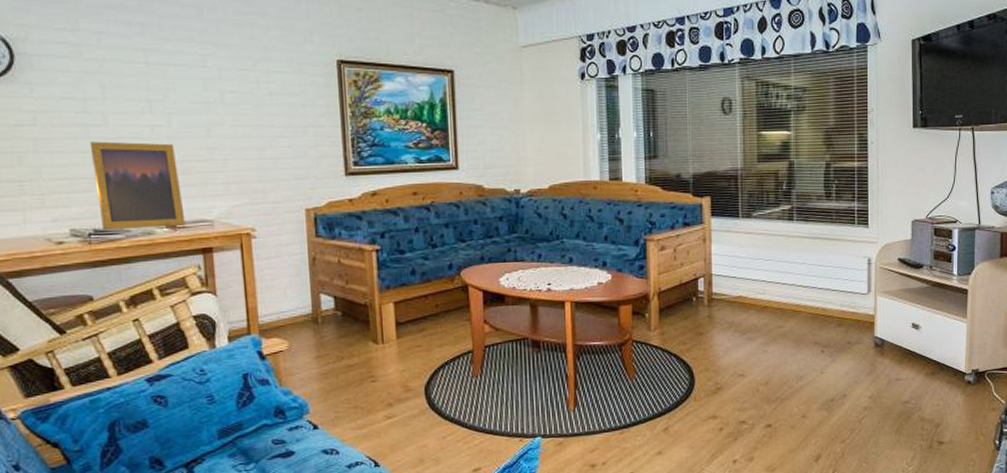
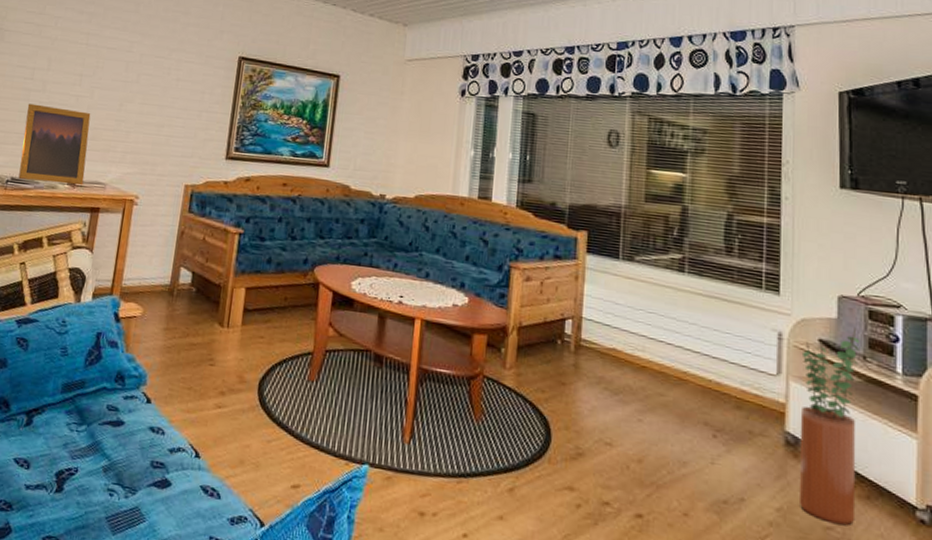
vase: none [885,244,928,399] -> present [799,327,860,526]

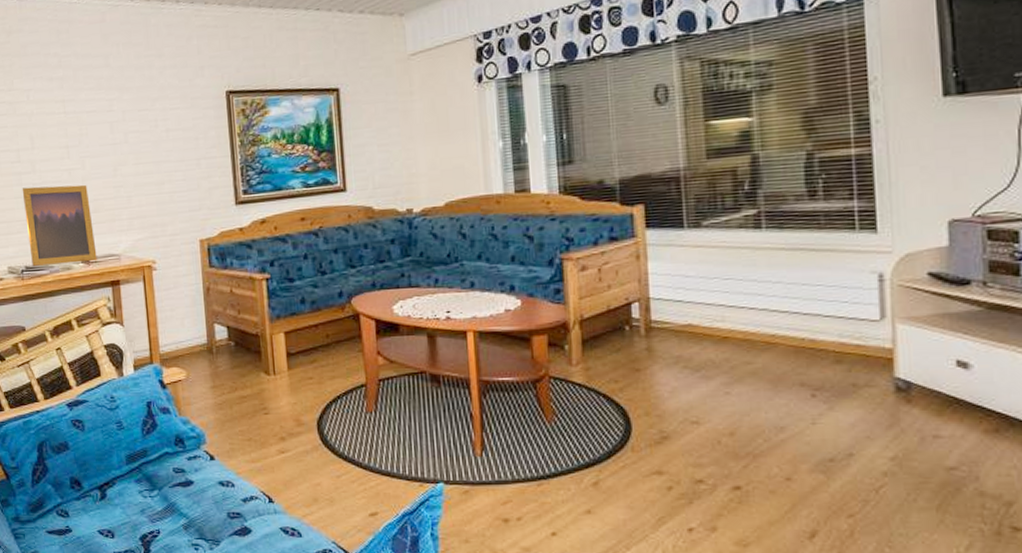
vase: present [799,327,860,526] -> none [908,252,983,464]

